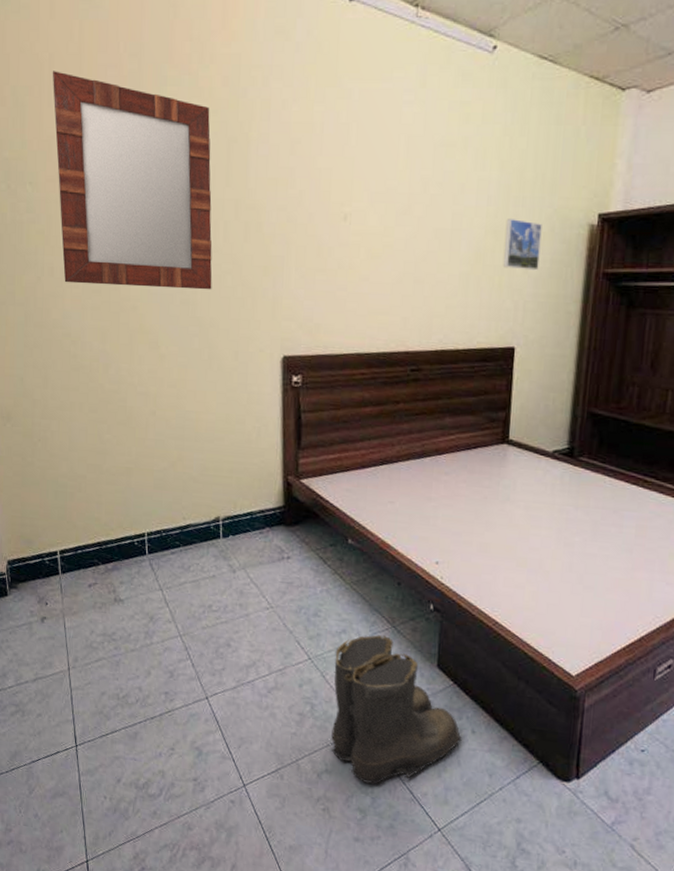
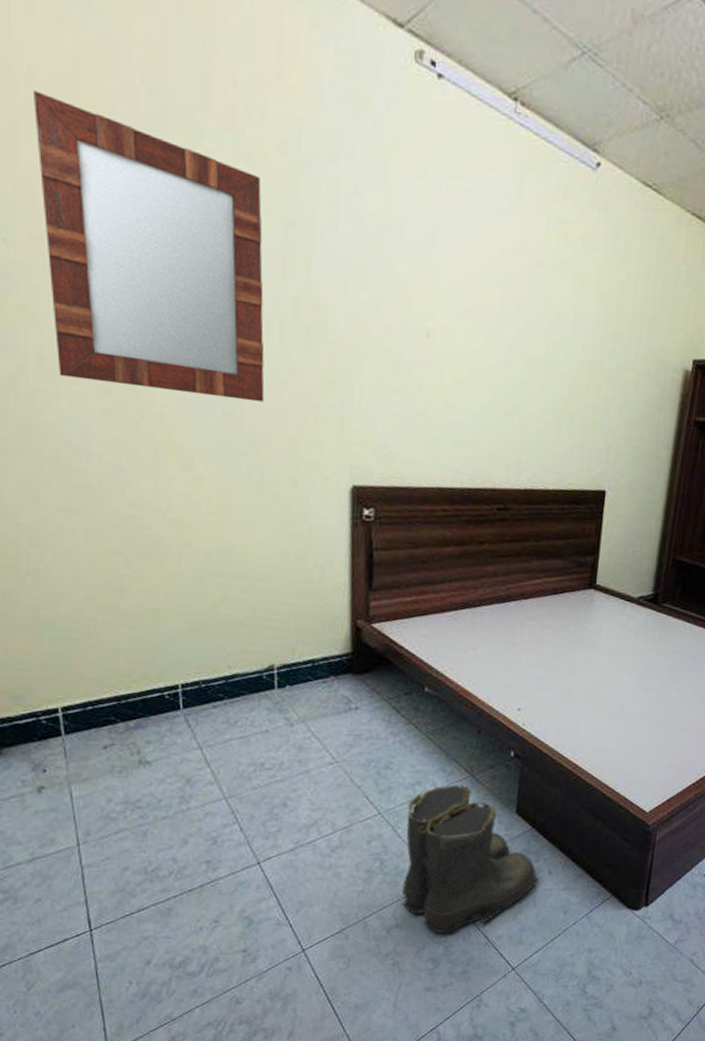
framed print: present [502,219,542,271] -> none [597,355,638,413]

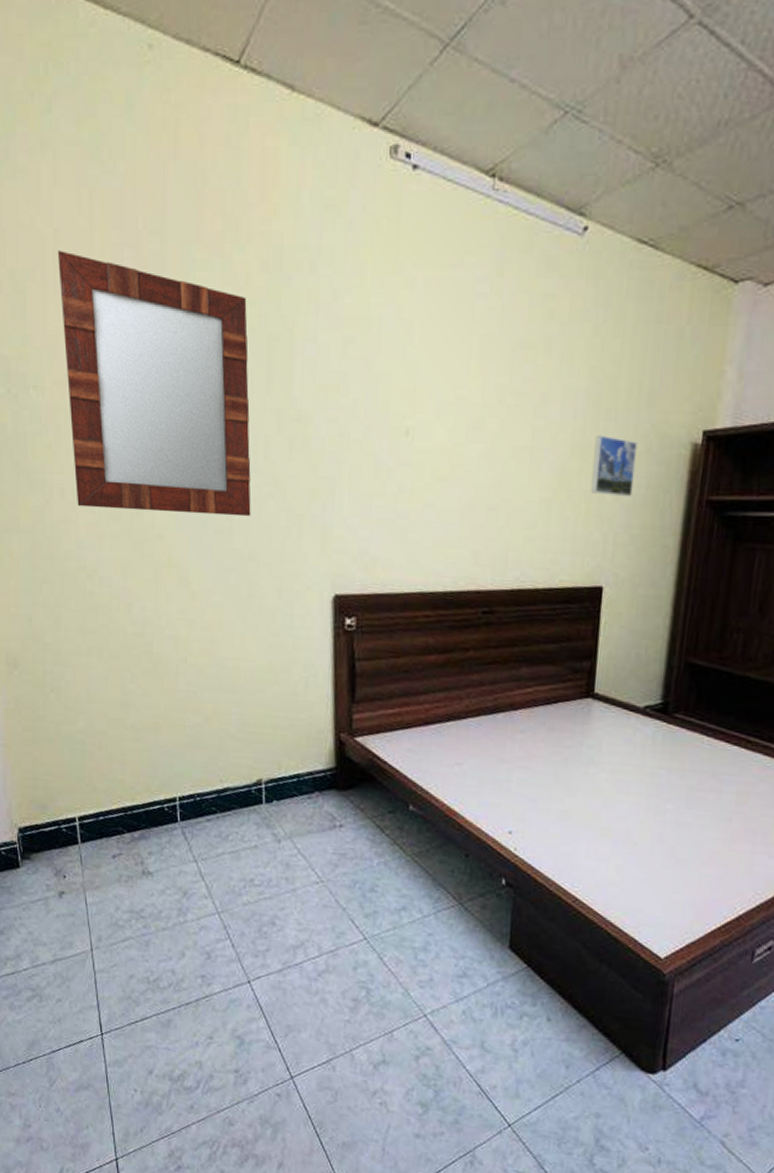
boots: present [401,785,539,934] -> none [389,912,536,1077]
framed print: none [597,355,638,413] -> present [590,436,637,497]

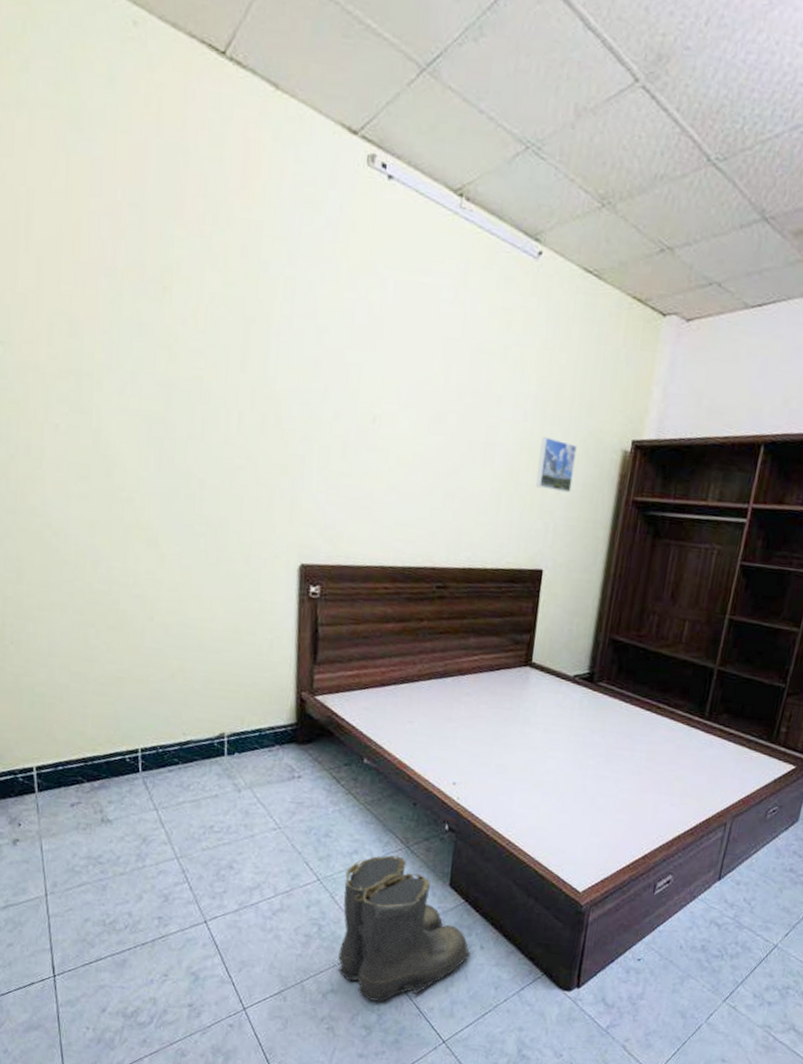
home mirror: present [57,250,251,517] -> none [30,210,225,487]
boots: none [389,912,536,1077] -> present [337,855,471,1002]

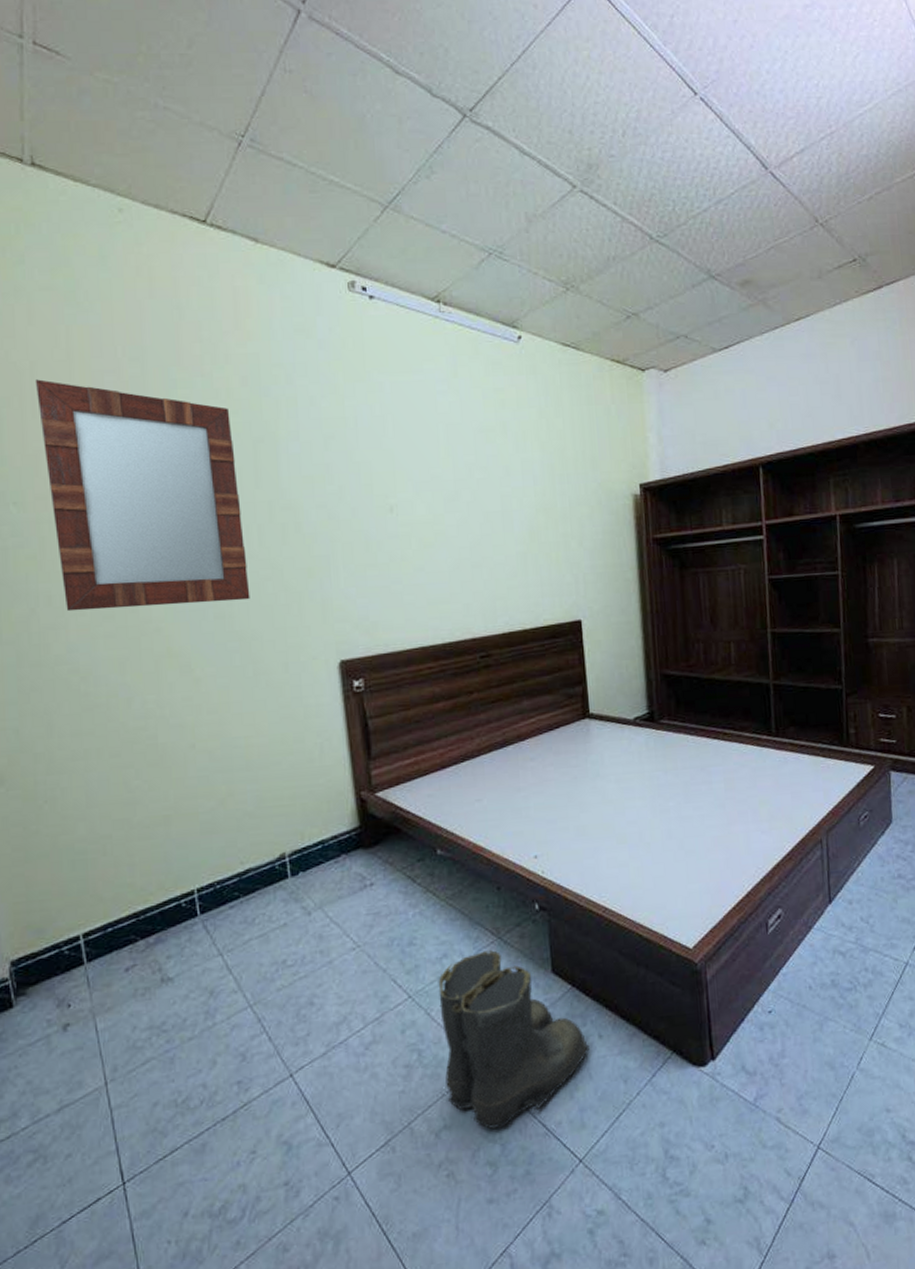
home mirror: none [30,210,225,487] -> present [35,379,250,612]
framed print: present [535,437,577,493] -> none [554,495,592,544]

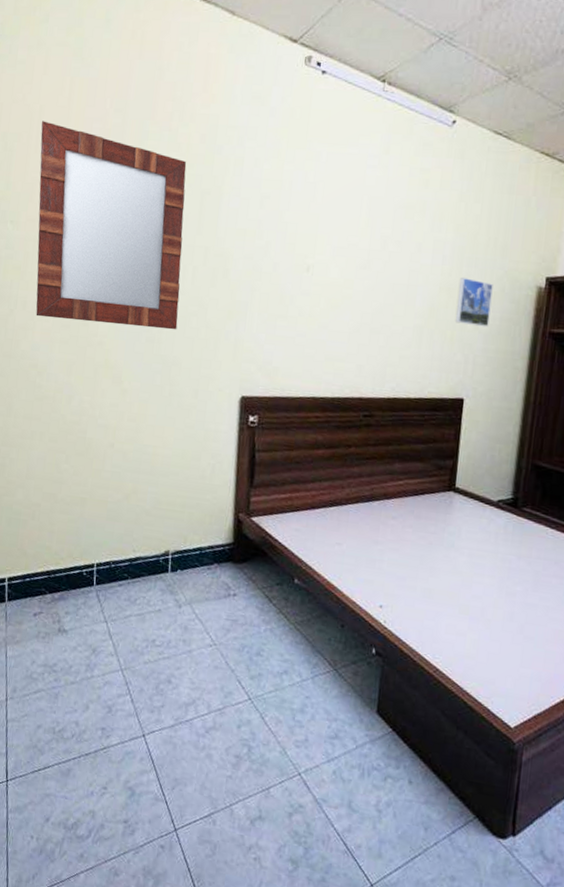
boots: present [438,950,590,1130] -> none [265,677,399,834]
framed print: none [554,495,592,544] -> present [455,278,493,327]

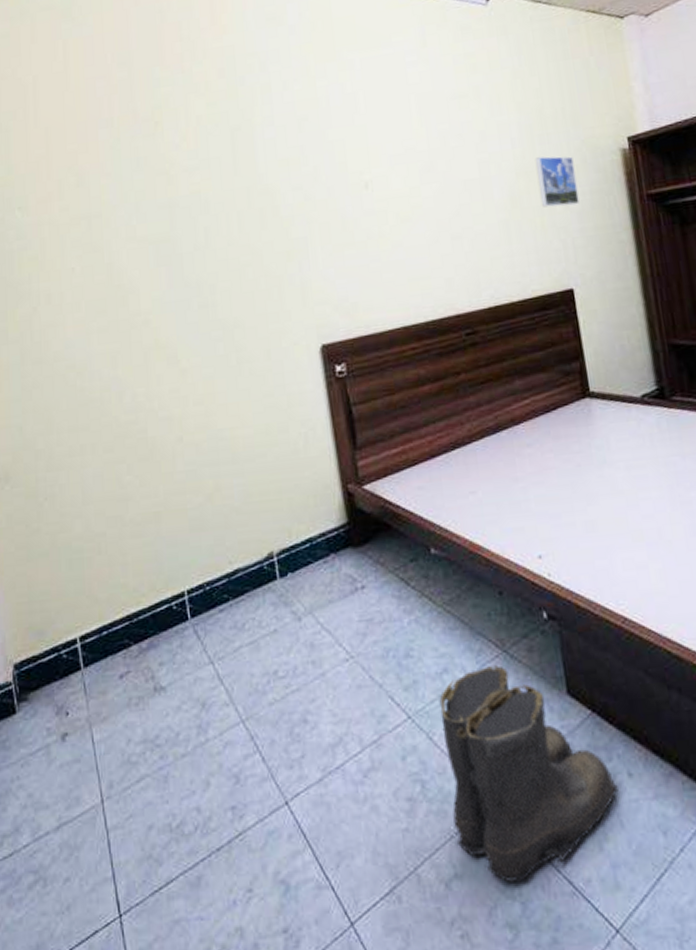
home mirror: present [36,121,187,330] -> none [37,91,232,309]
boots: none [265,677,399,834] -> present [439,665,619,883]

